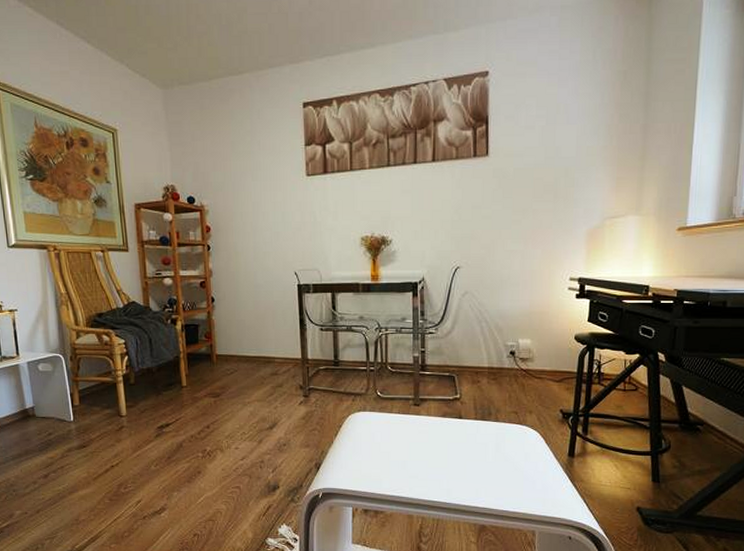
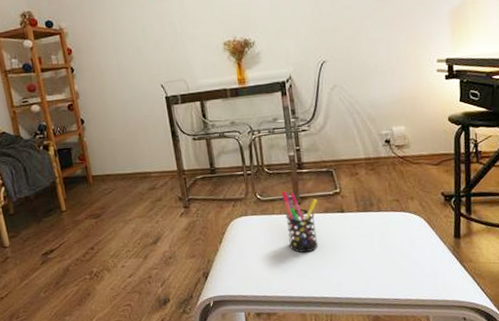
pen holder: none [401,391,437,455] -> present [281,191,318,253]

